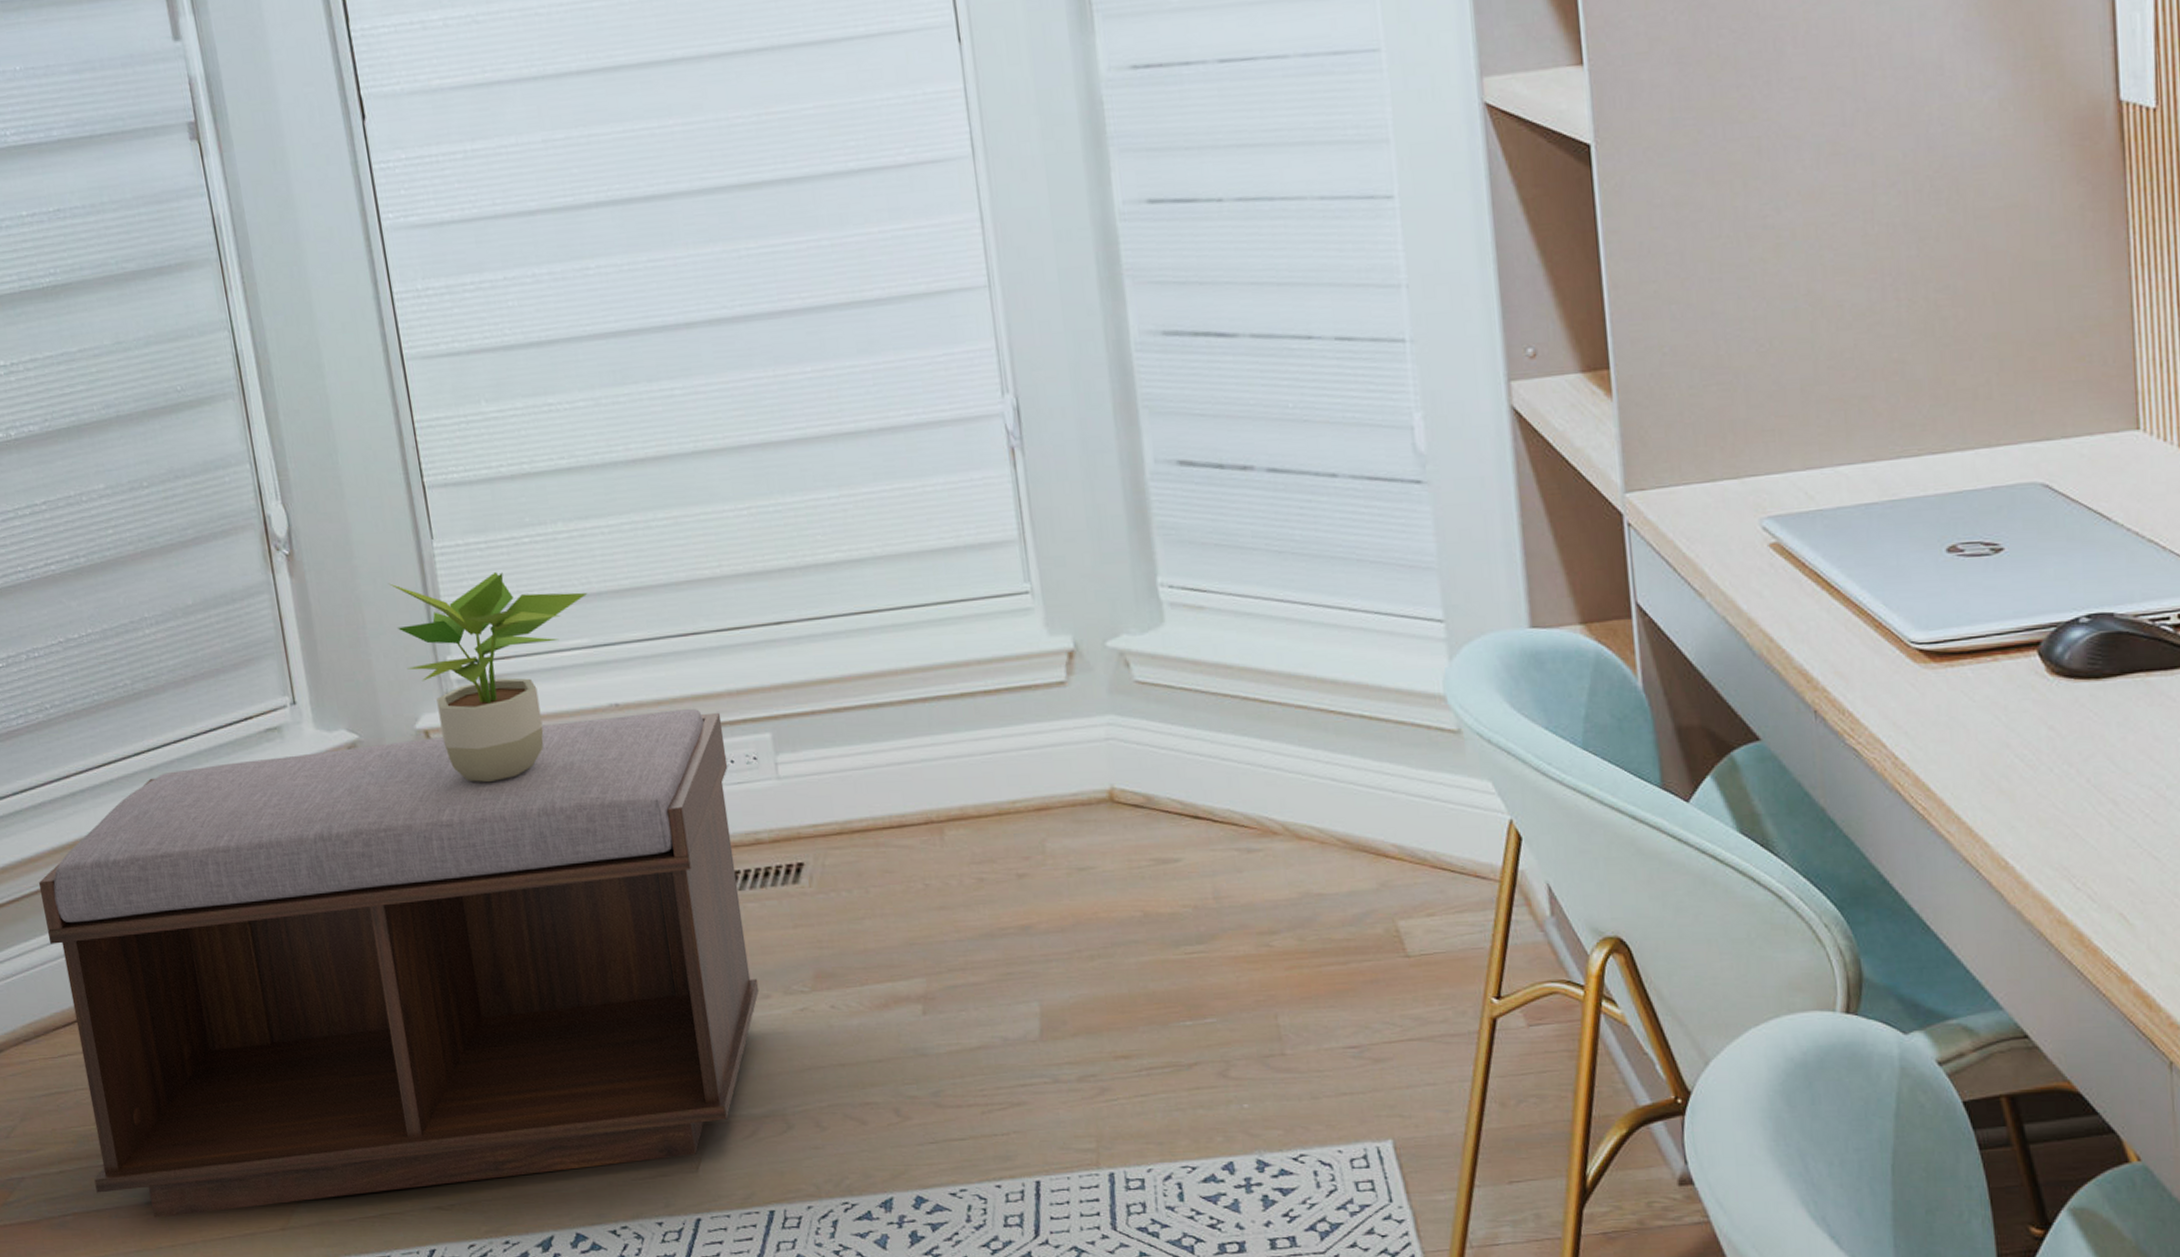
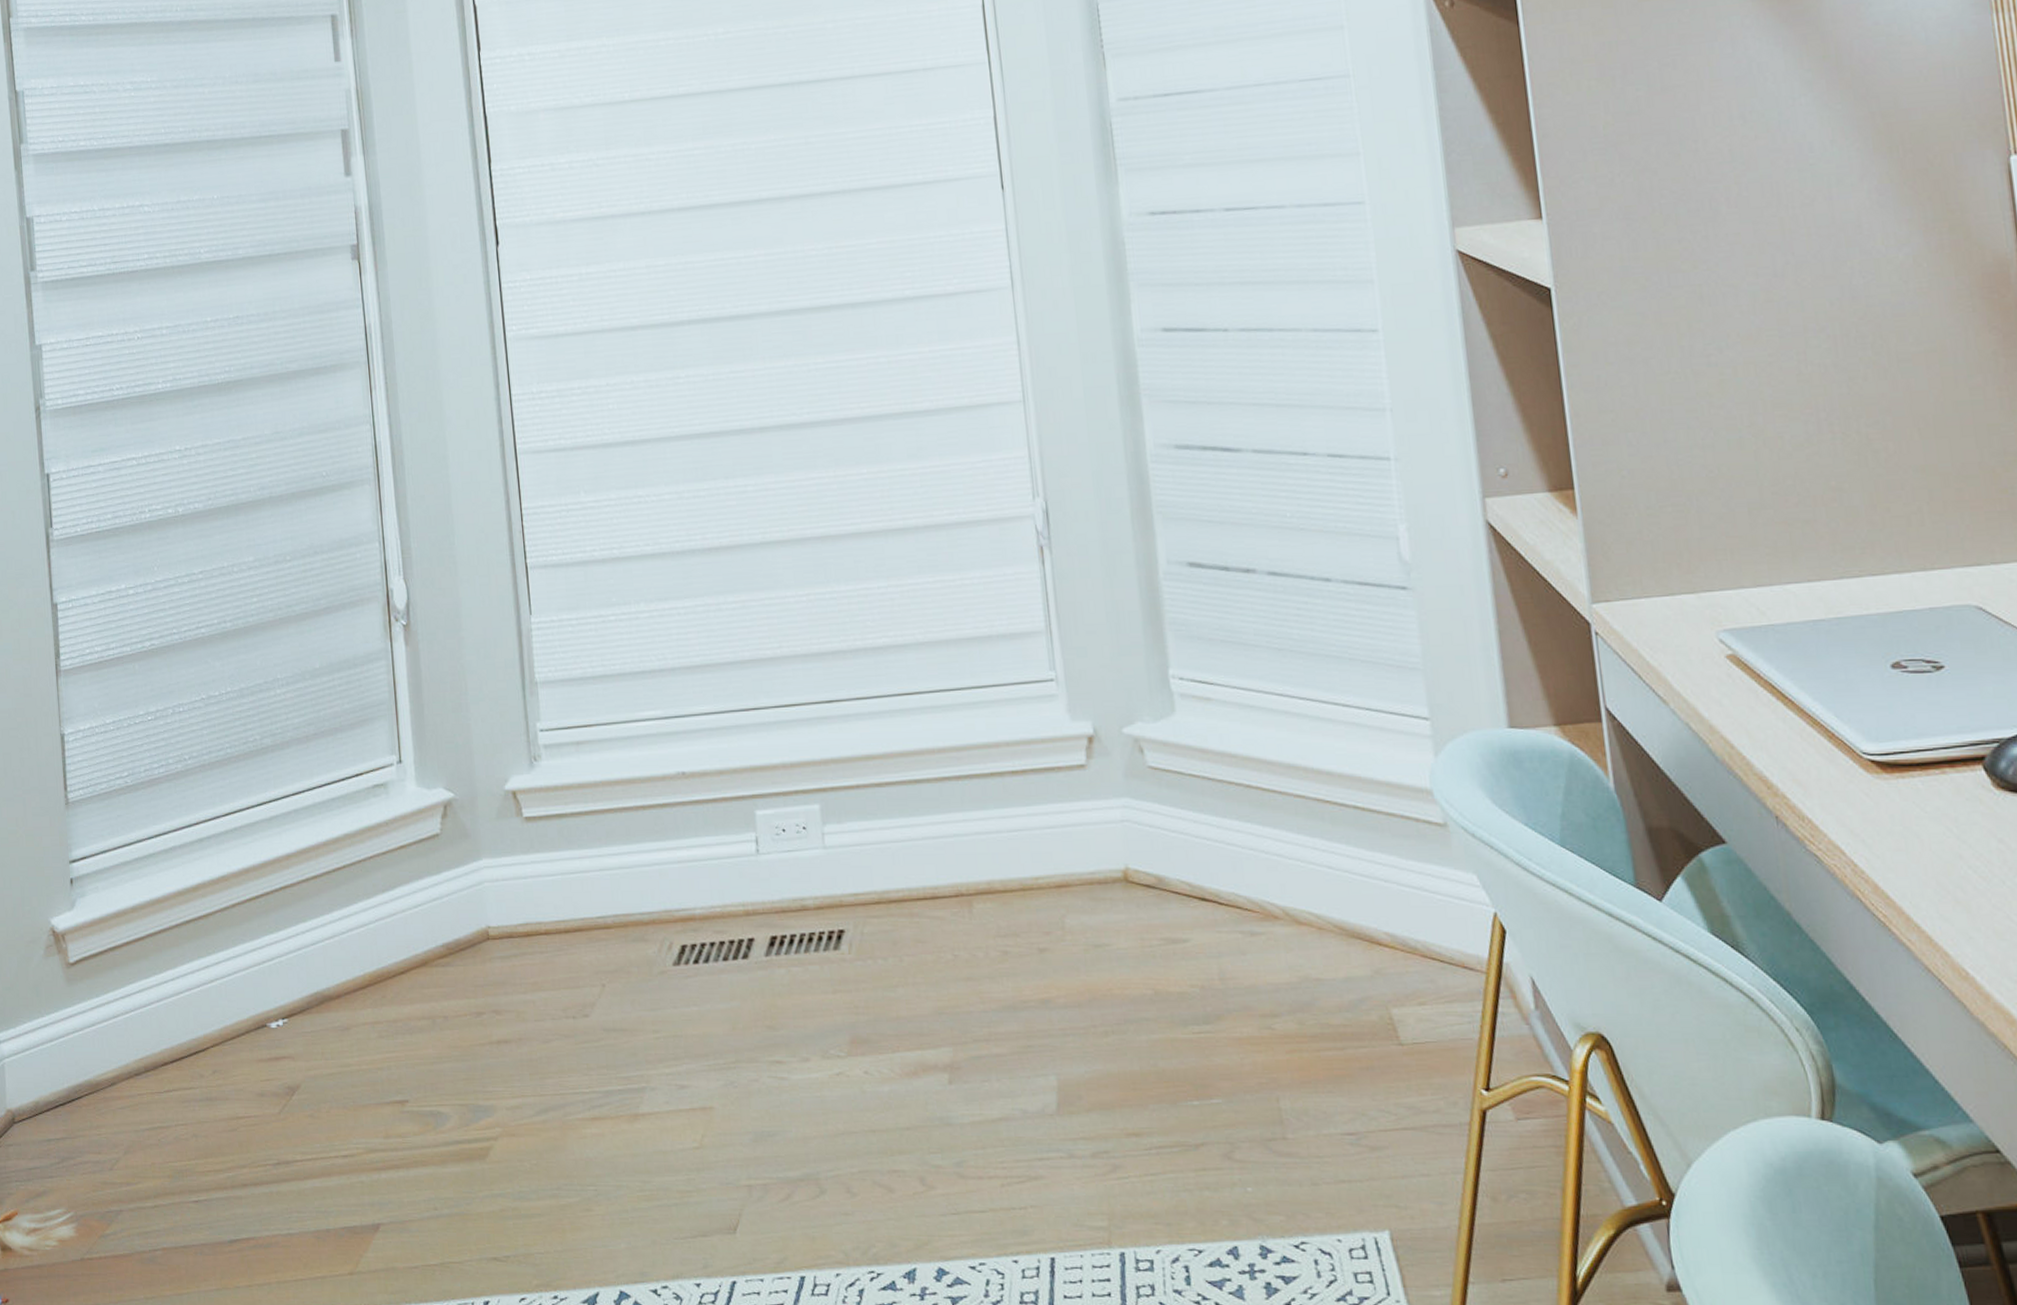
bench: present [38,709,760,1218] -> none [162,779,800,1257]
potted plant: present [388,571,588,783] -> none [490,646,663,843]

